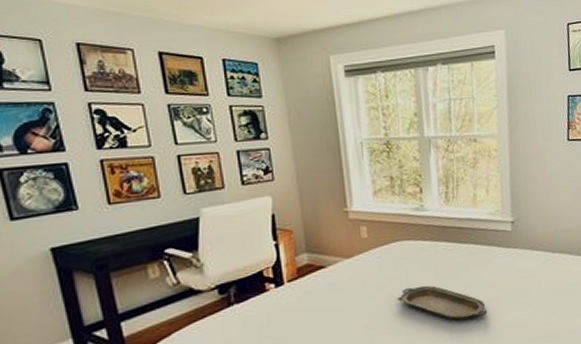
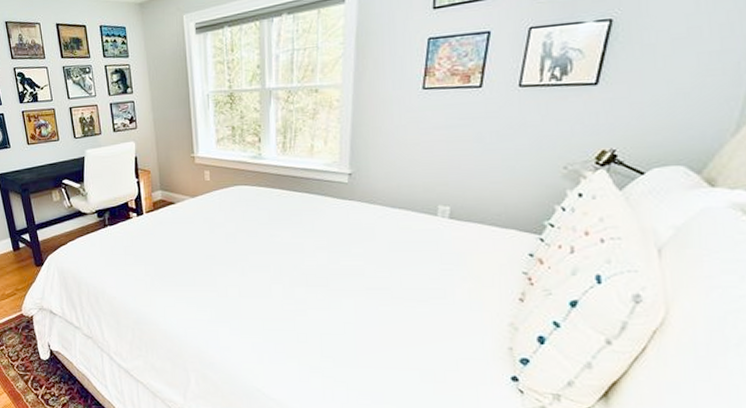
serving tray: present [397,285,487,321] -> none [233,227,316,262]

